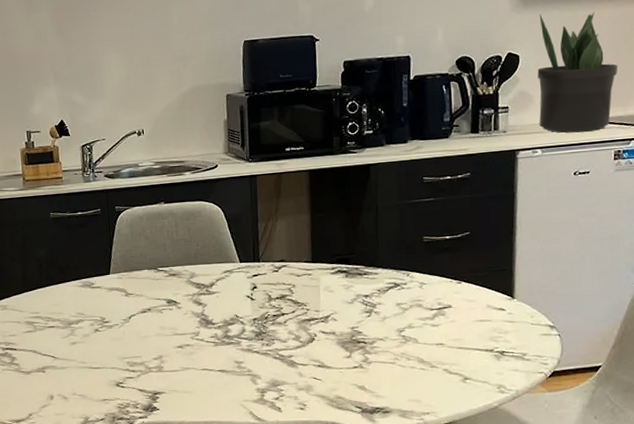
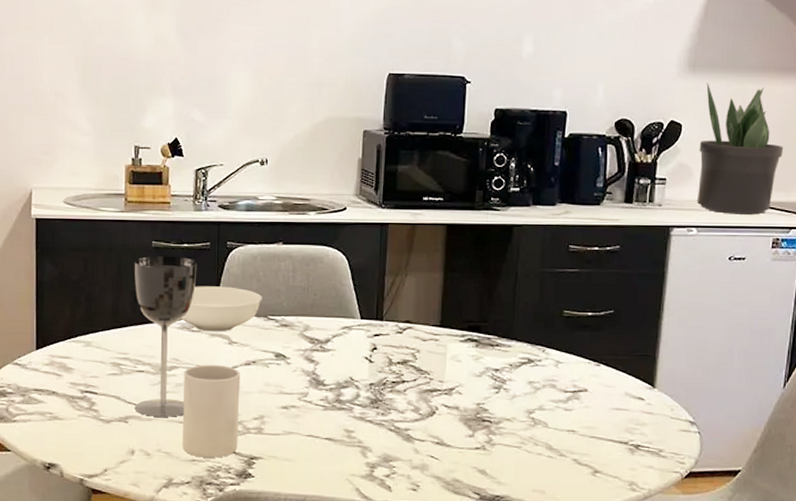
wine glass: none [37,224,93,365] -> present [134,255,197,417]
bowl: none [81,245,151,287] -> present [180,286,262,332]
cup: none [89,314,142,397] -> present [182,364,241,458]

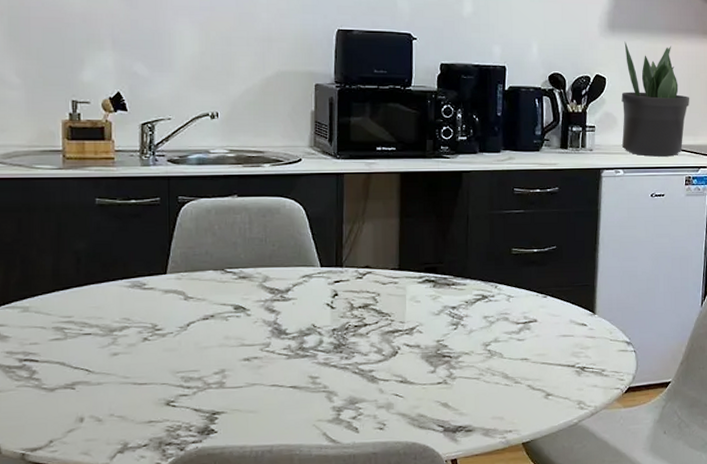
wine glass: present [134,255,197,417] -> none [77,212,147,381]
bowl: present [180,286,262,332] -> none [130,241,218,289]
cup: present [182,364,241,458] -> none [137,321,199,418]

